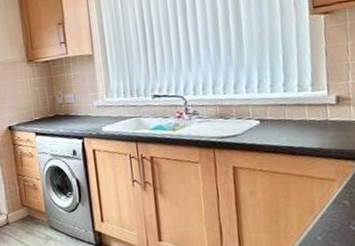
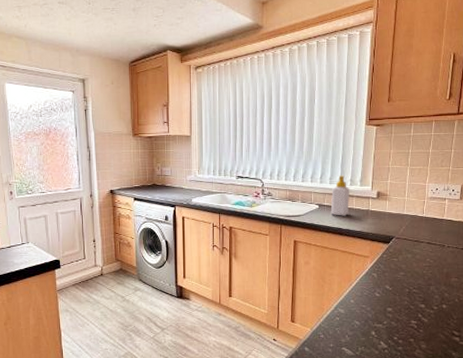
soap bottle: none [274,79,300,132] -> present [330,174,349,216]

